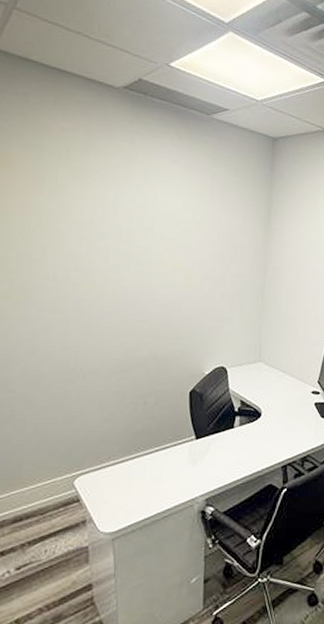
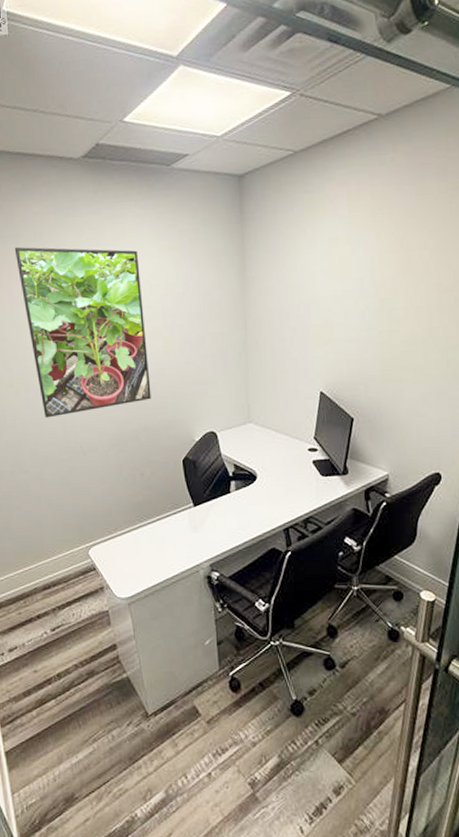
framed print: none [34,157,169,336] -> present [14,247,151,418]

